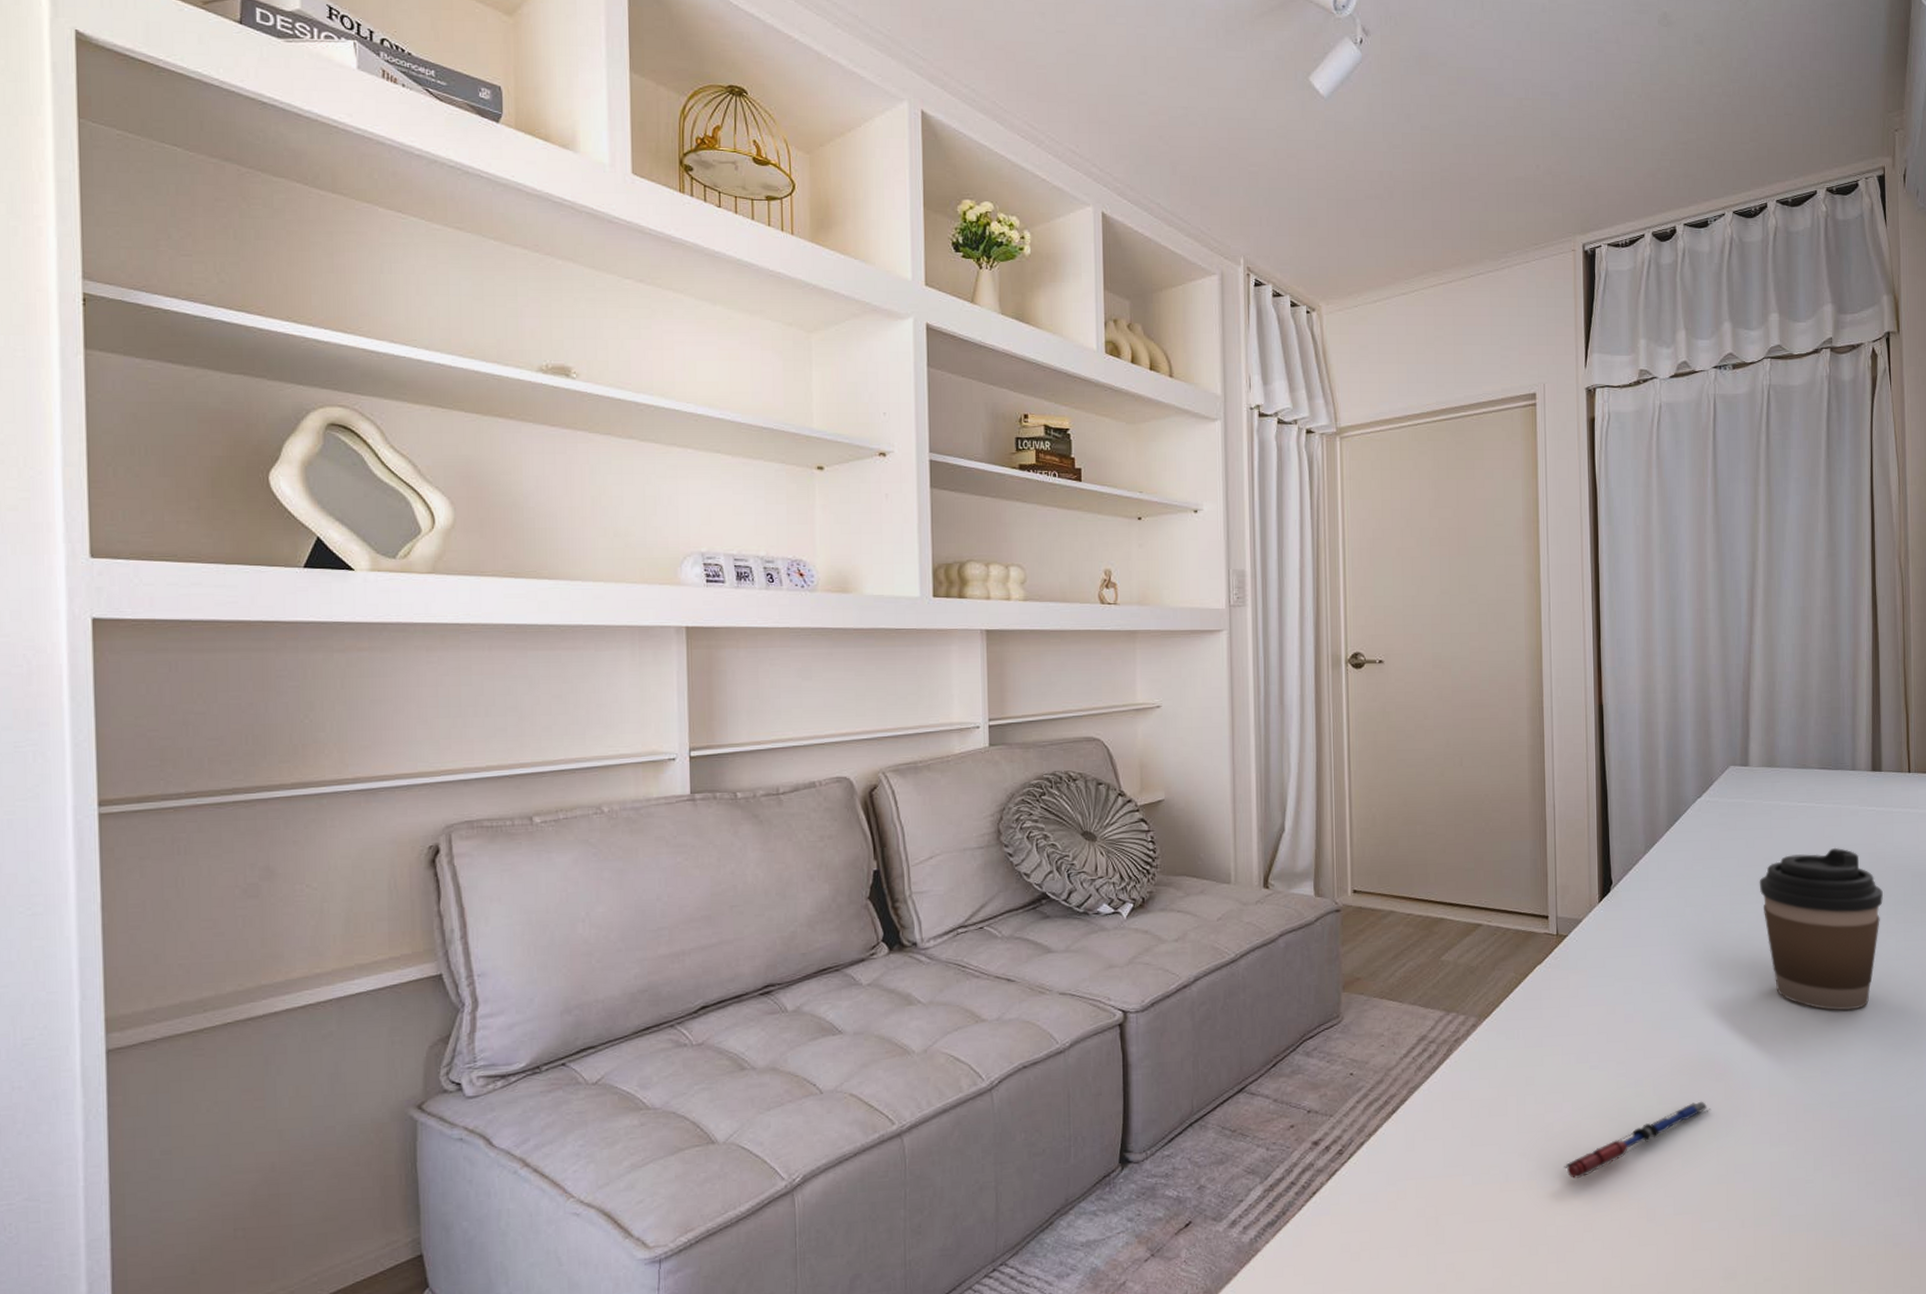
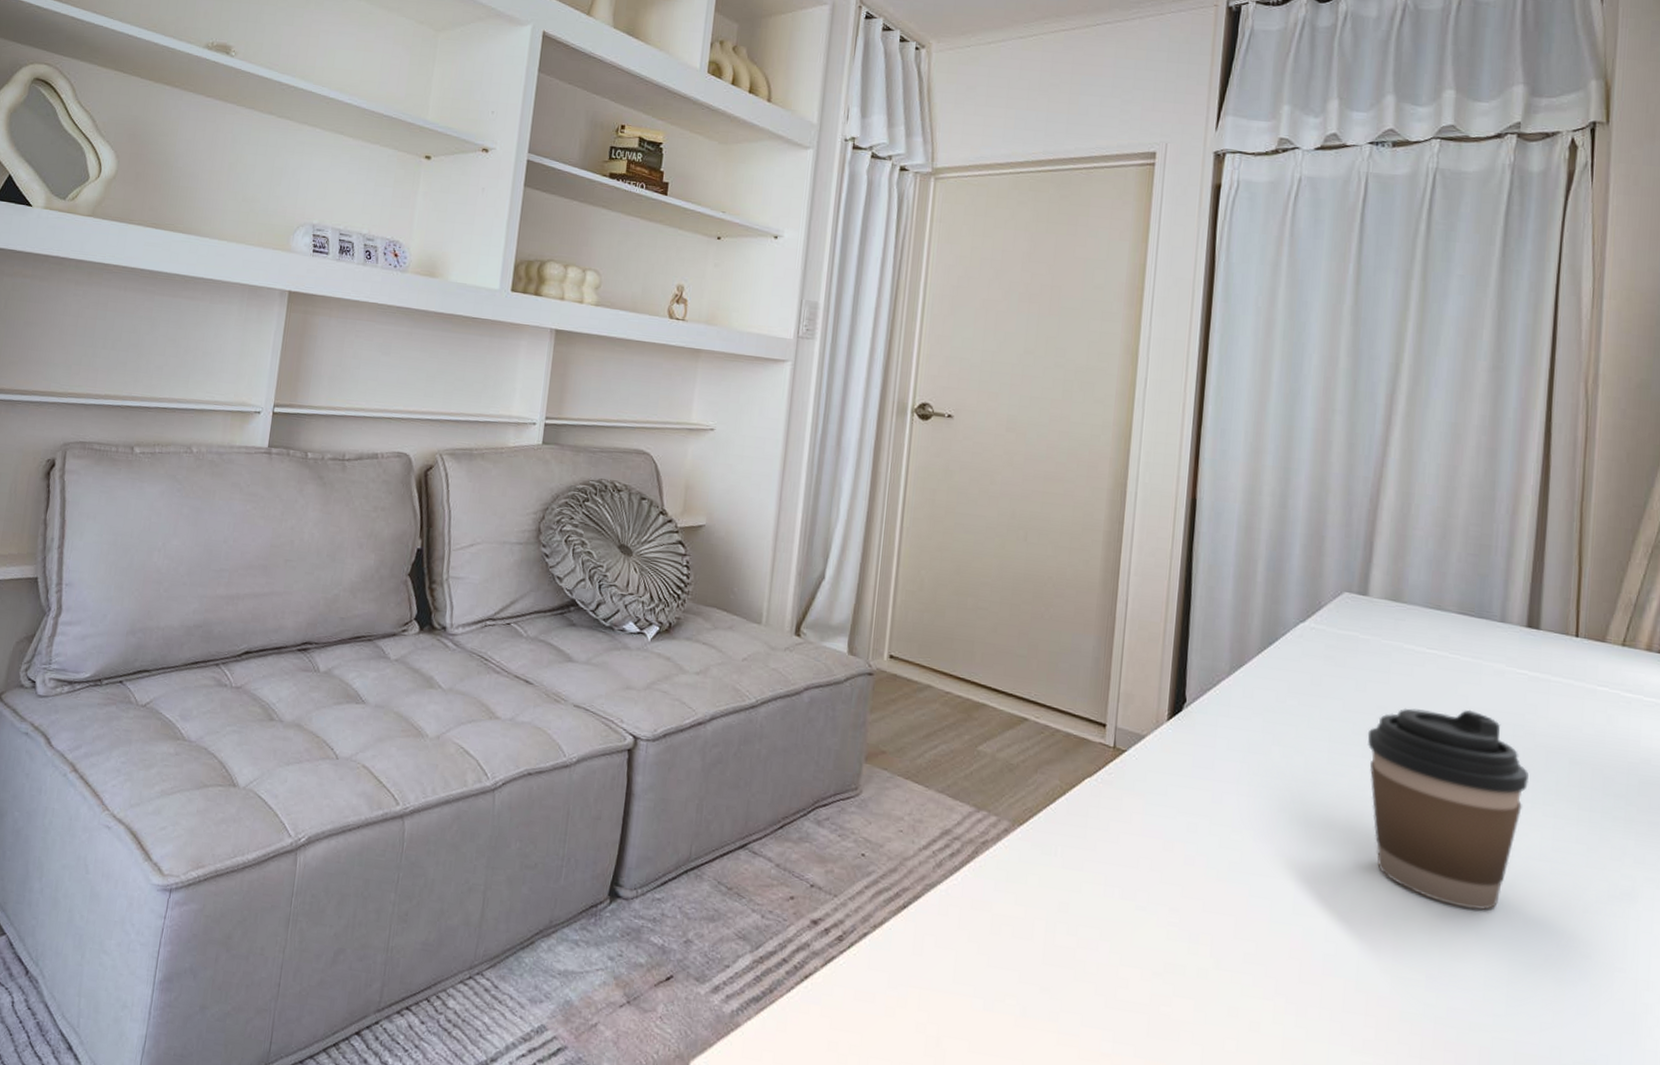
pen: present [1564,1101,1711,1179] -> none [1092,976,1281,1034]

